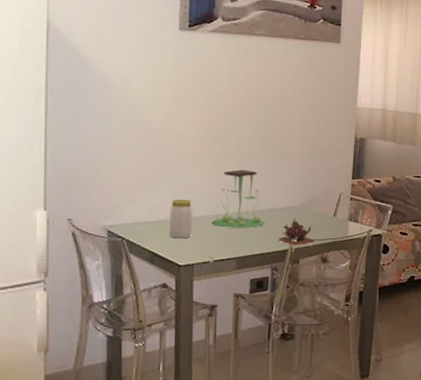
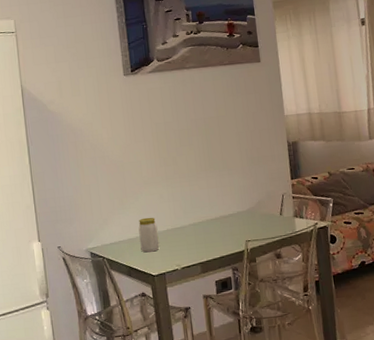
plant: present [211,169,315,245] -> none [174,184,267,246]

